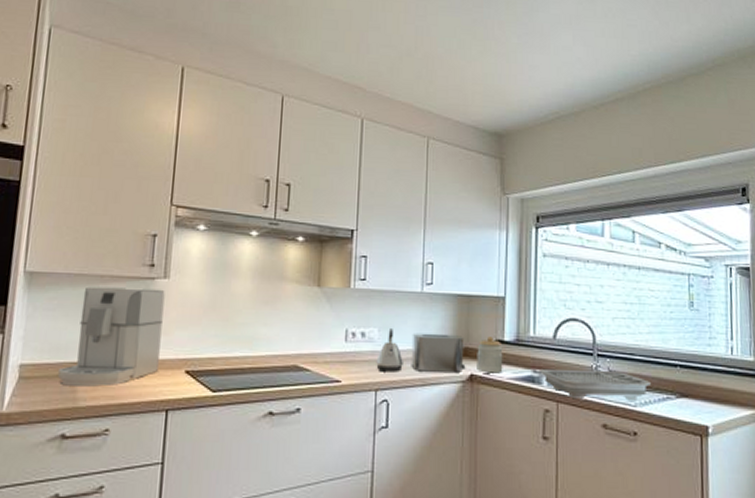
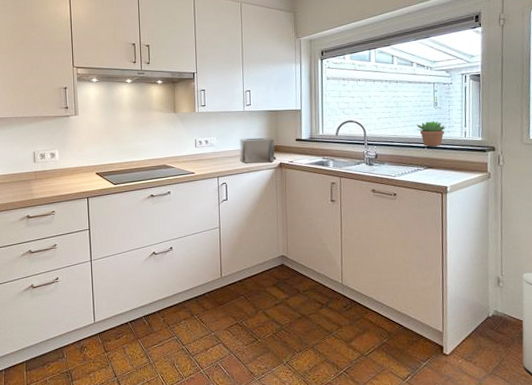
coffee machine: present [57,286,165,388] -> none [19,122,79,187]
kettle: present [376,327,403,374] -> none [216,136,235,166]
jar: present [477,336,503,374] -> none [283,137,302,161]
dish rack: present [541,368,652,401] -> none [328,153,407,175]
succulent plant: none [666,327,707,366] -> present [417,120,447,147]

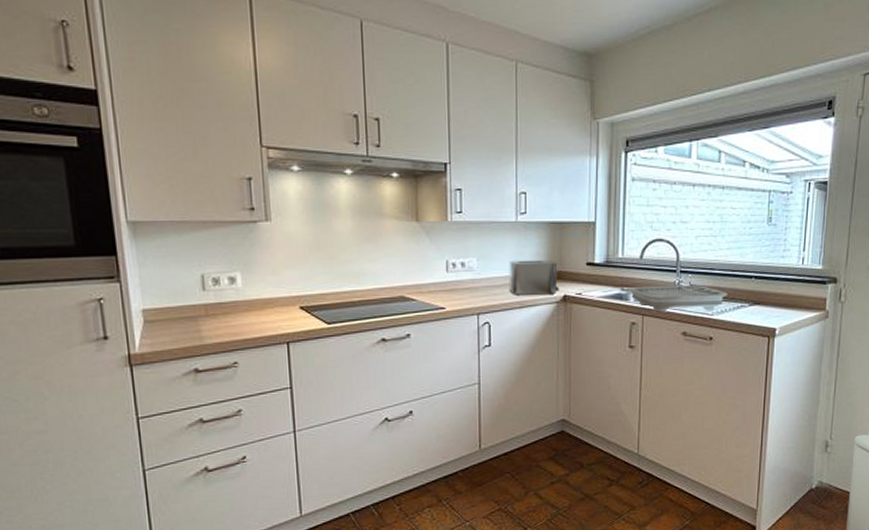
dish rack: none [328,153,407,175] -> present [629,284,728,312]
succulent plant: present [417,120,447,147] -> none [744,242,782,277]

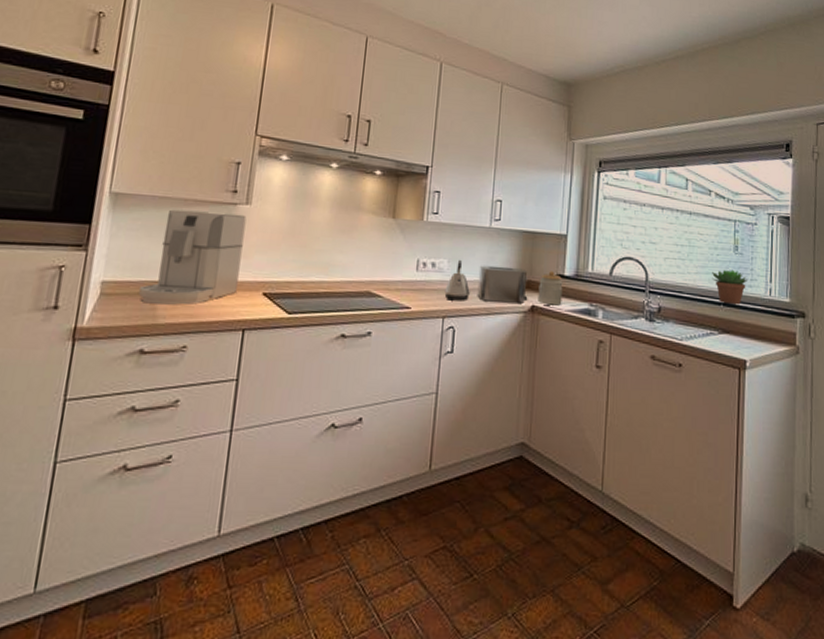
coffee machine: none [179,232,274,328] -> present [137,209,247,306]
kettle: none [477,256,502,299] -> present [444,259,470,303]
jar: none [569,260,594,293] -> present [538,271,563,306]
dish rack: present [629,284,728,312] -> none [597,302,697,335]
succulent plant: none [744,242,782,277] -> present [712,269,749,305]

